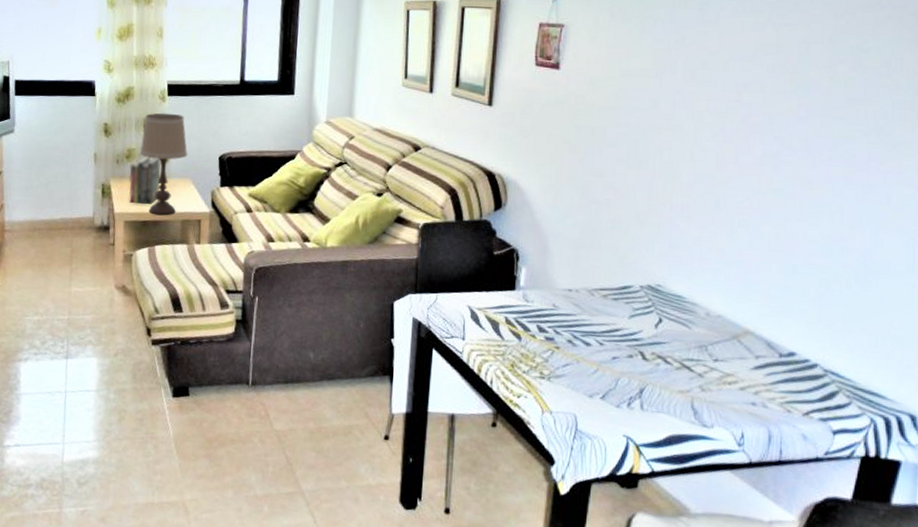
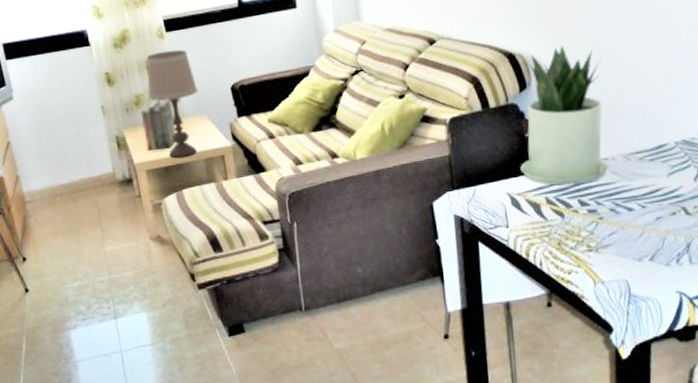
planter: none [484,174,579,310] -> present [520,45,609,185]

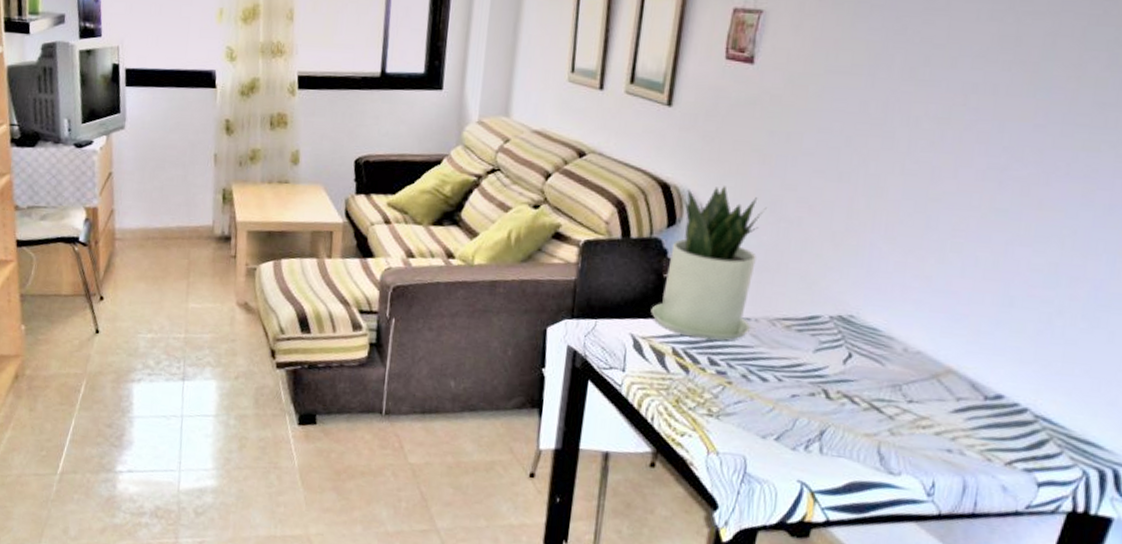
books: present [140,99,176,150] -> none [253,158,289,213]
table lamp: present [146,49,199,159] -> none [265,108,320,226]

